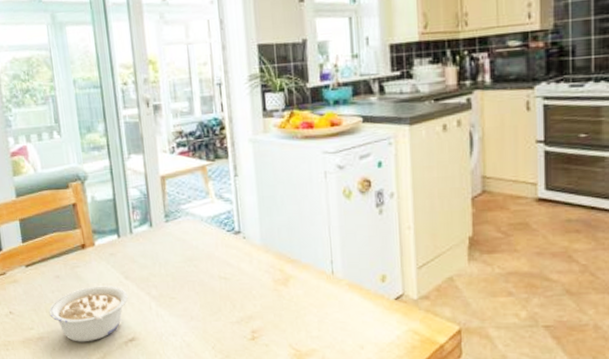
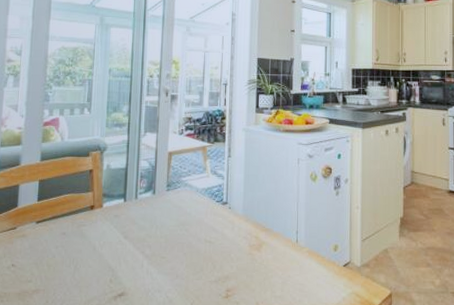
legume: present [49,286,129,342] -> none [49,243,125,296]

